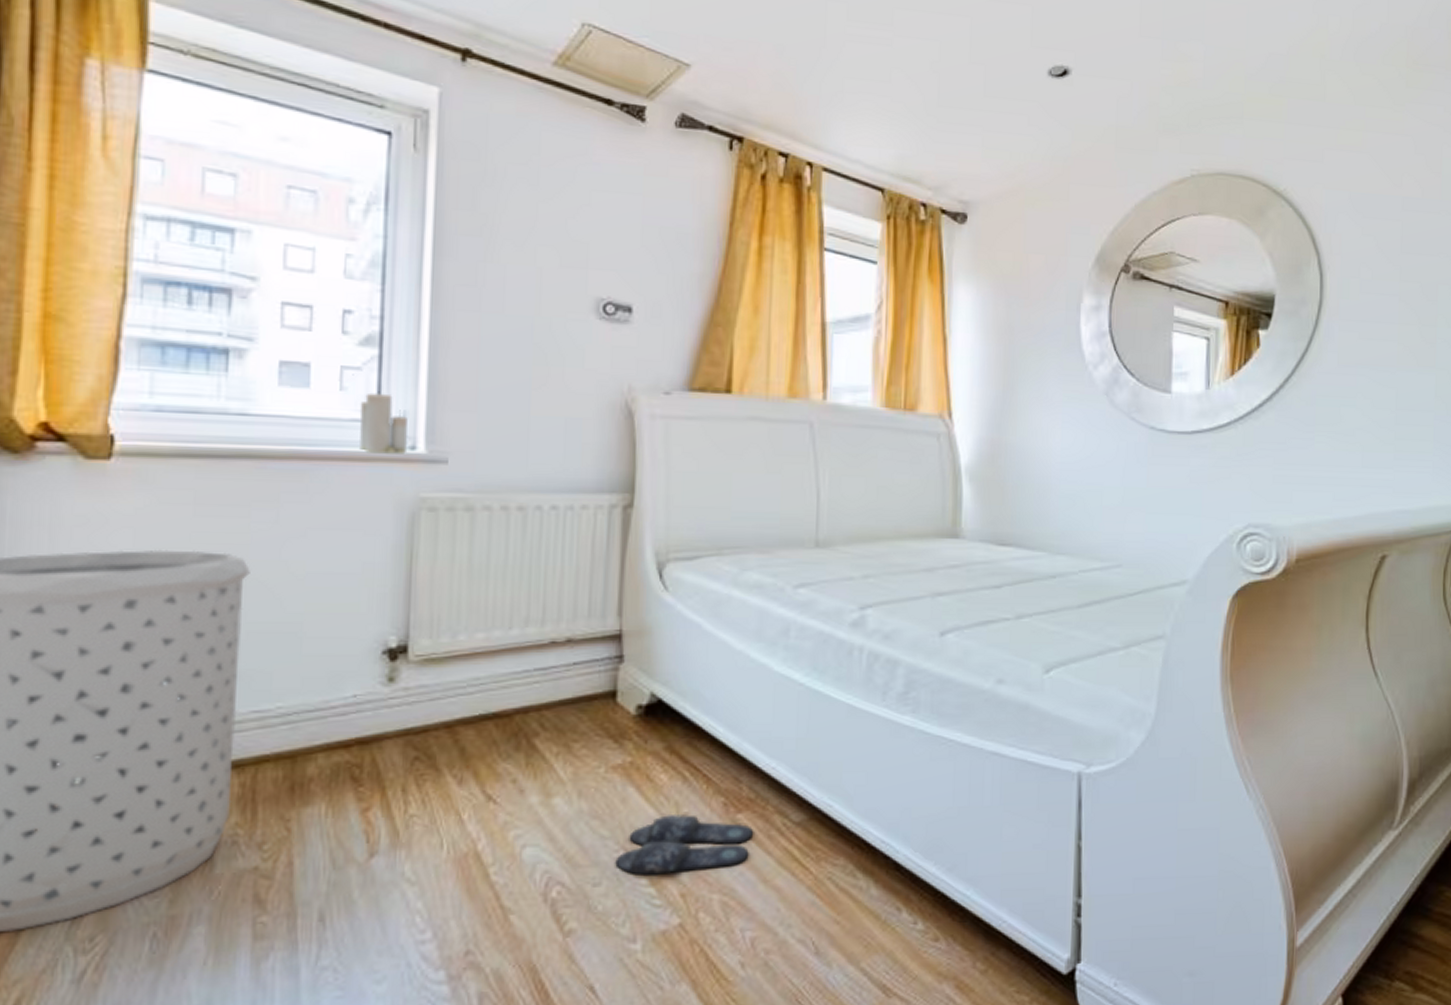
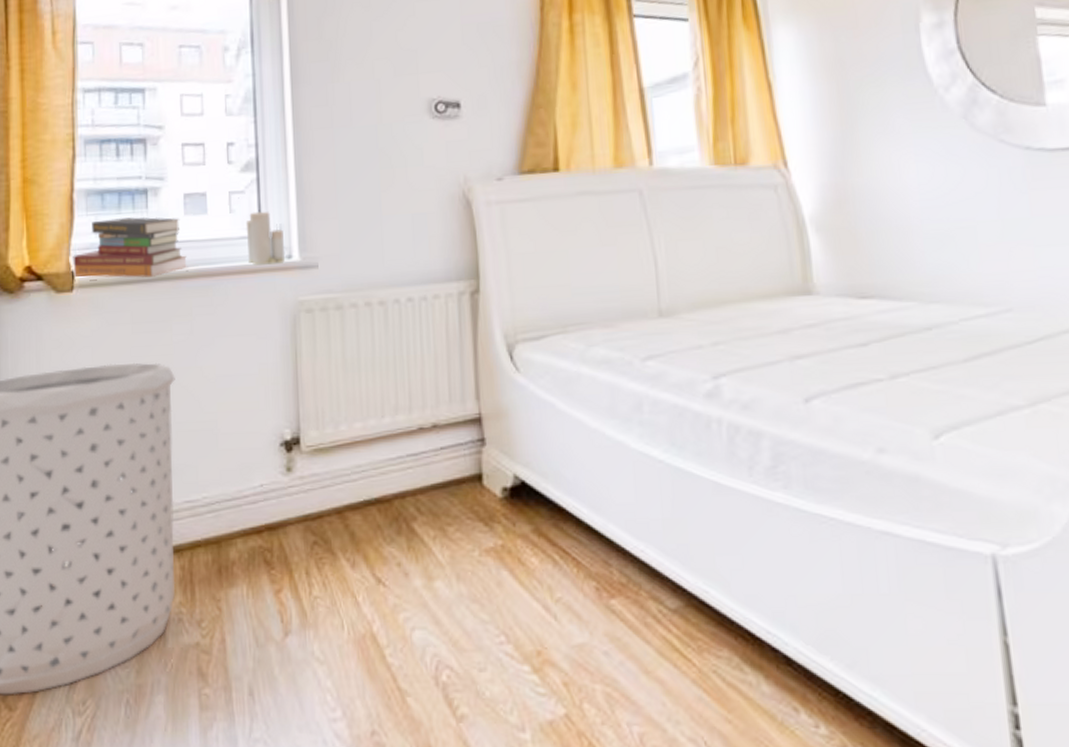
books: none [113,377,278,453] -> present [73,217,187,278]
slippers: present [615,813,753,875] -> none [497,598,629,662]

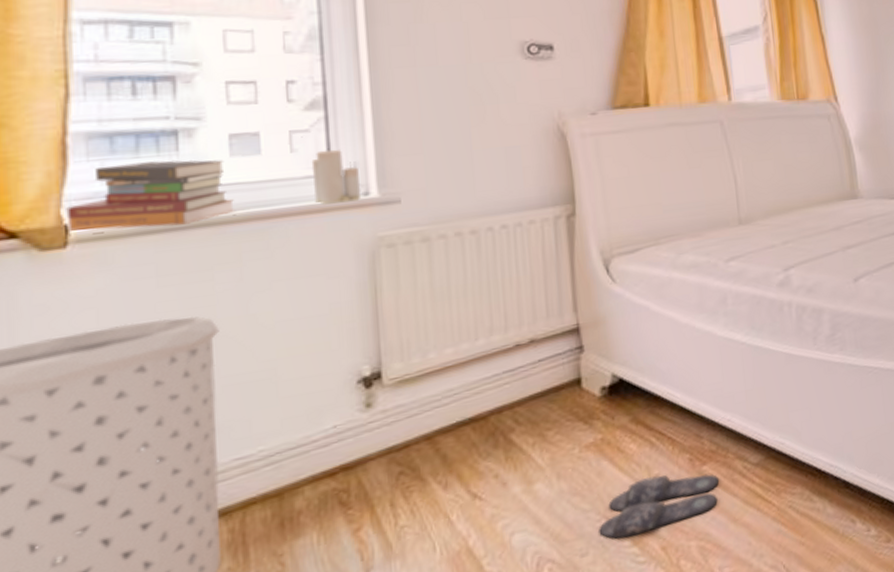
slippers: none [497,598,629,662] -> present [599,473,719,540]

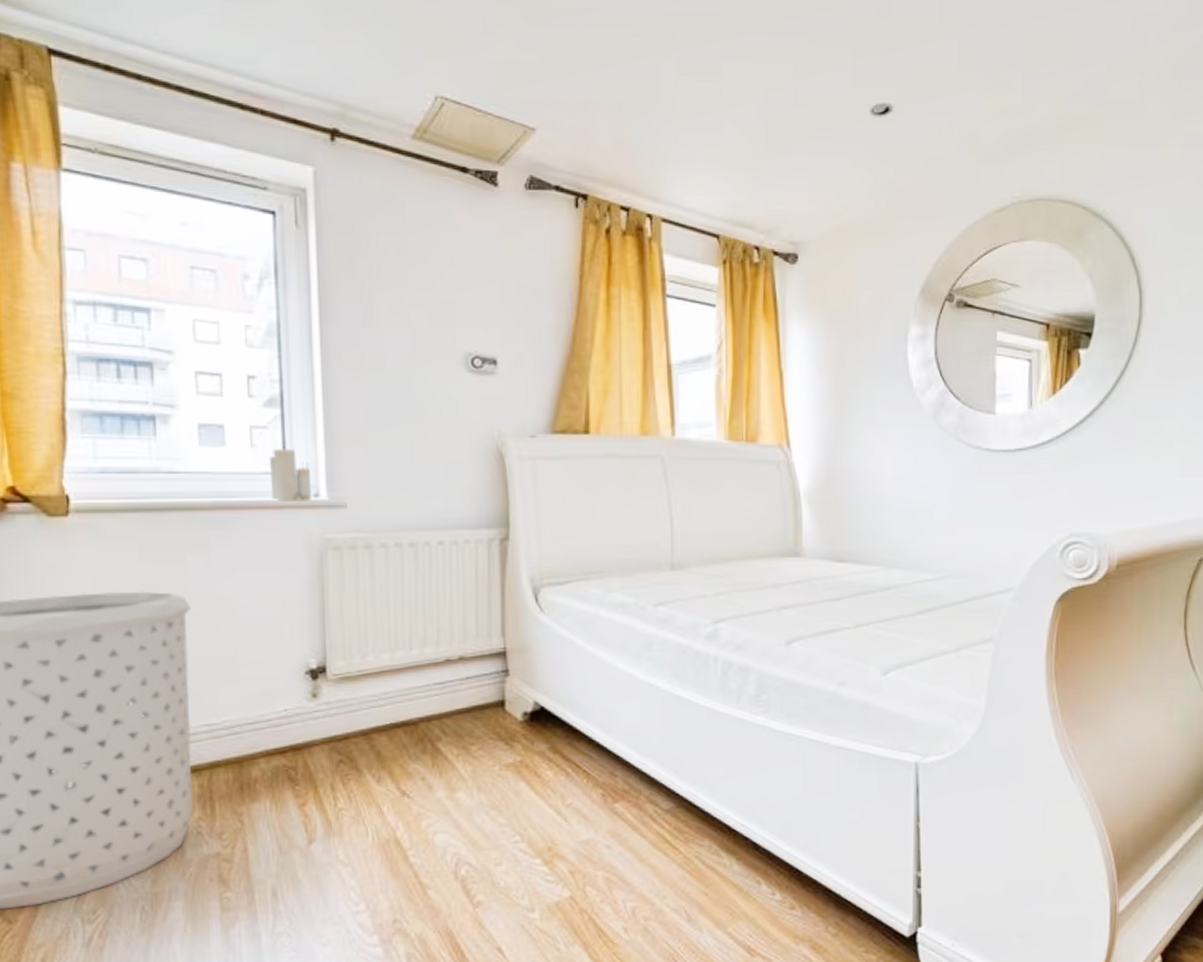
books: present [66,159,234,231] -> none [67,444,203,506]
slippers: present [599,473,719,540] -> none [513,804,629,856]

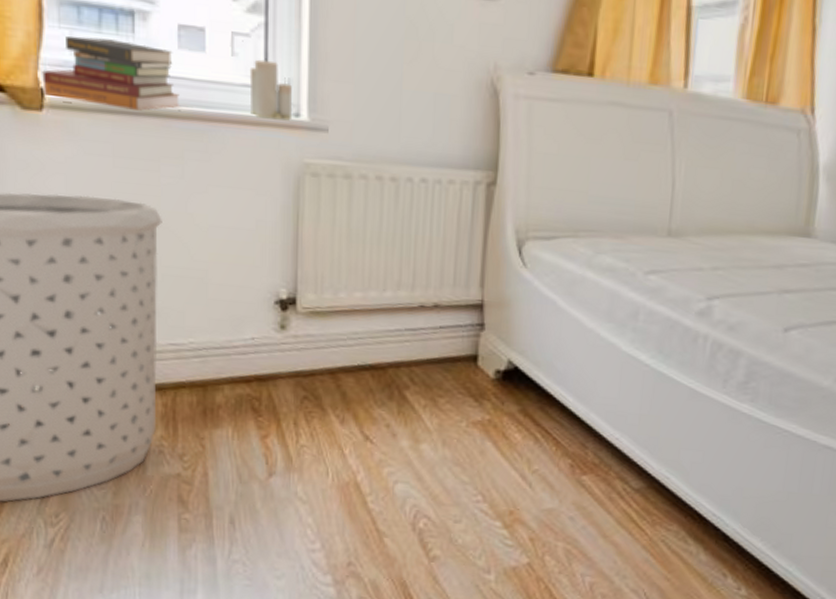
books: none [67,444,203,506] -> present [42,36,179,111]

